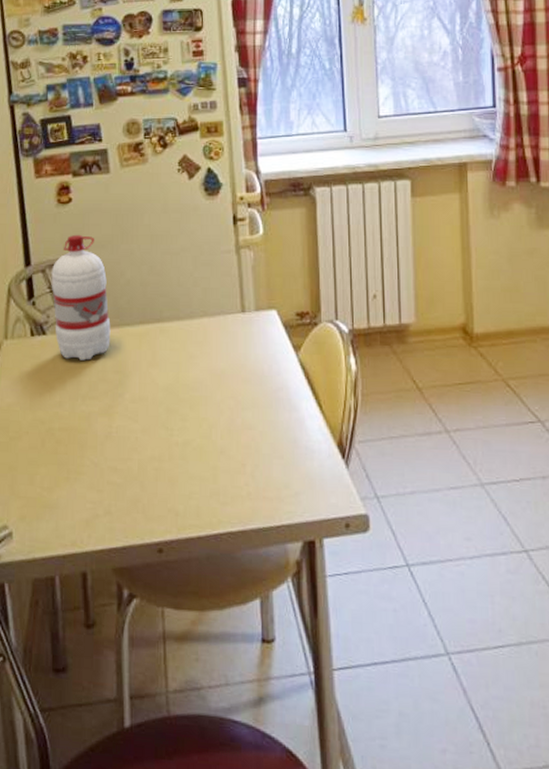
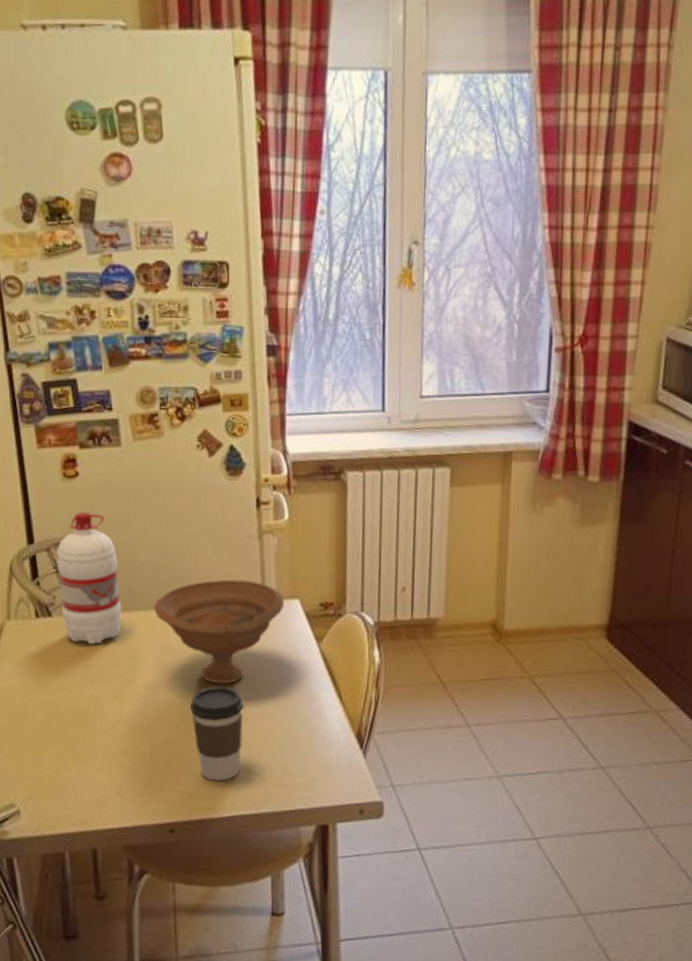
bowl: none [141,293,262,397] -> present [154,579,284,685]
coffee cup: none [176,398,228,497] -> present [190,686,245,781]

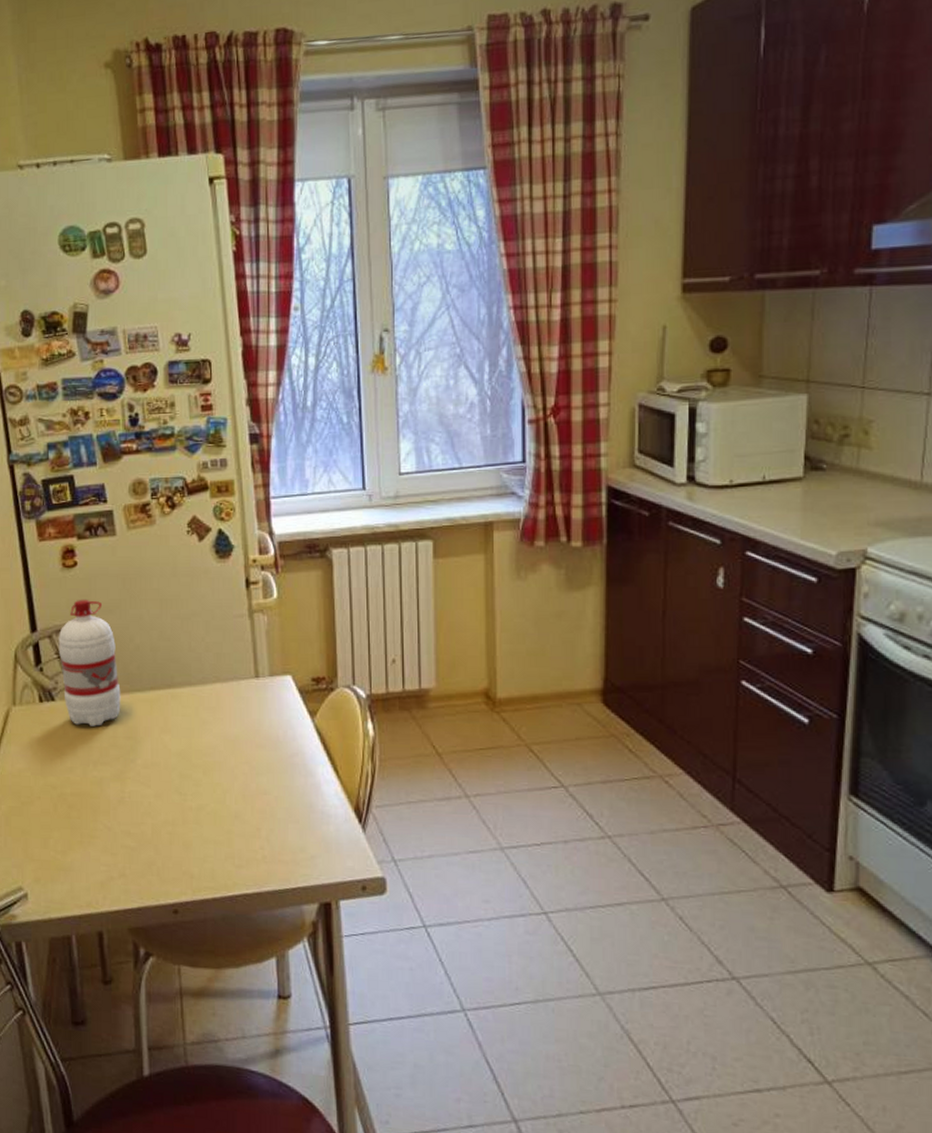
bowl: present [154,579,284,685] -> none [151,658,276,762]
coffee cup: present [190,686,245,781] -> none [190,763,242,860]

